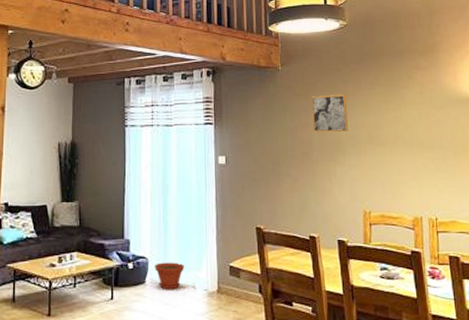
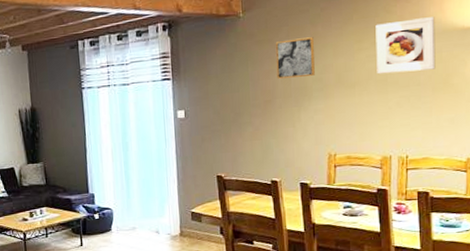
plant pot: present [155,262,185,290] -> none [119,211,148,236]
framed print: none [400,86,455,135] -> present [375,17,436,75]

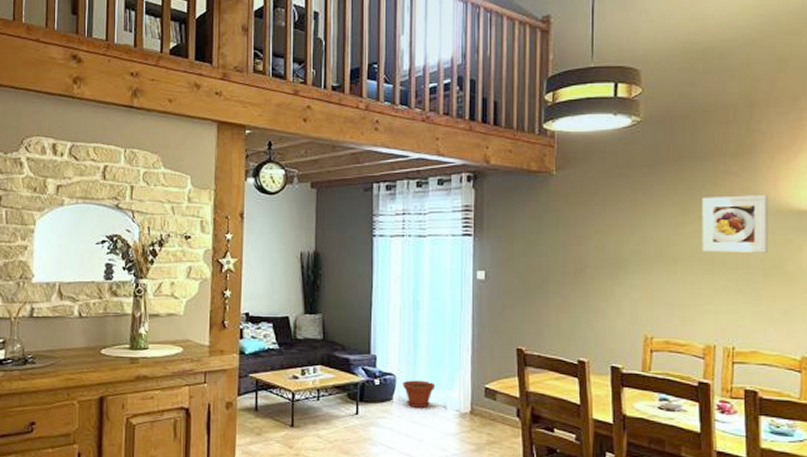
plant pot: none [119,211,148,236] -> present [403,380,436,409]
wall art: present [275,37,315,79] -> none [590,204,633,246]

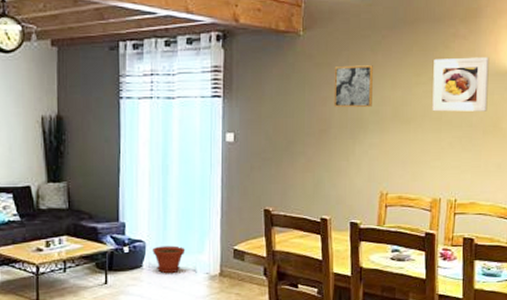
wall art: none [590,204,633,246] -> present [333,65,373,107]

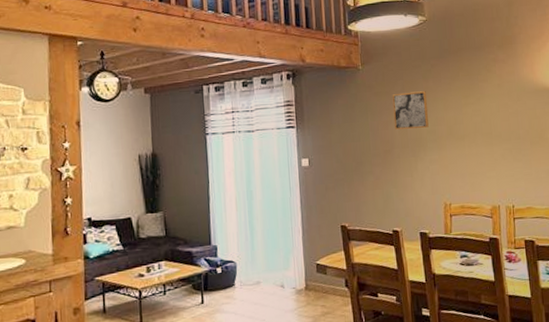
plant pot: present [153,245,186,274] -> none [243,264,273,291]
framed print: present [432,57,489,112] -> none [479,77,532,128]

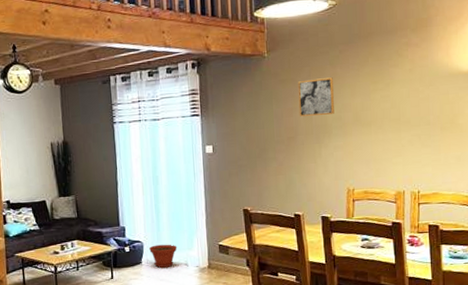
plant pot: none [243,264,273,291] -> present [149,244,178,268]

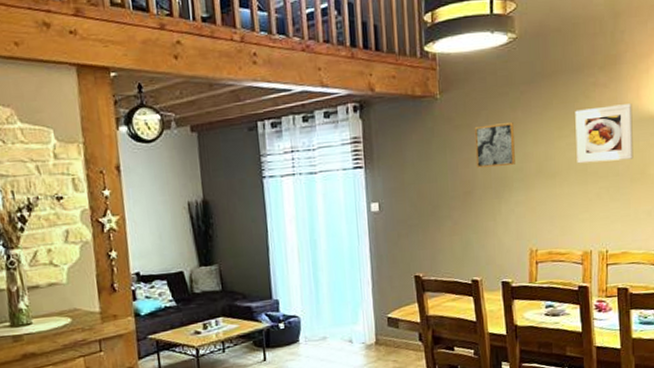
plant pot: present [149,244,178,268] -> none [307,318,340,347]
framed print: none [389,61,443,114] -> present [575,104,633,164]

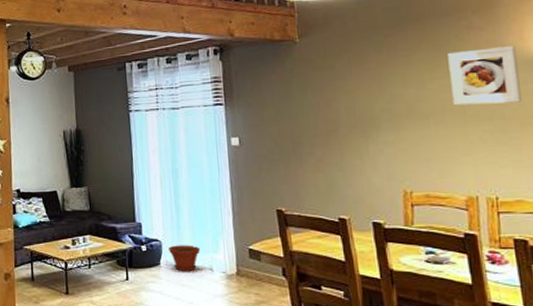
plant pot: none [307,318,340,347] -> present [169,245,201,272]
wall art: present [474,122,515,168] -> none [336,64,382,107]

